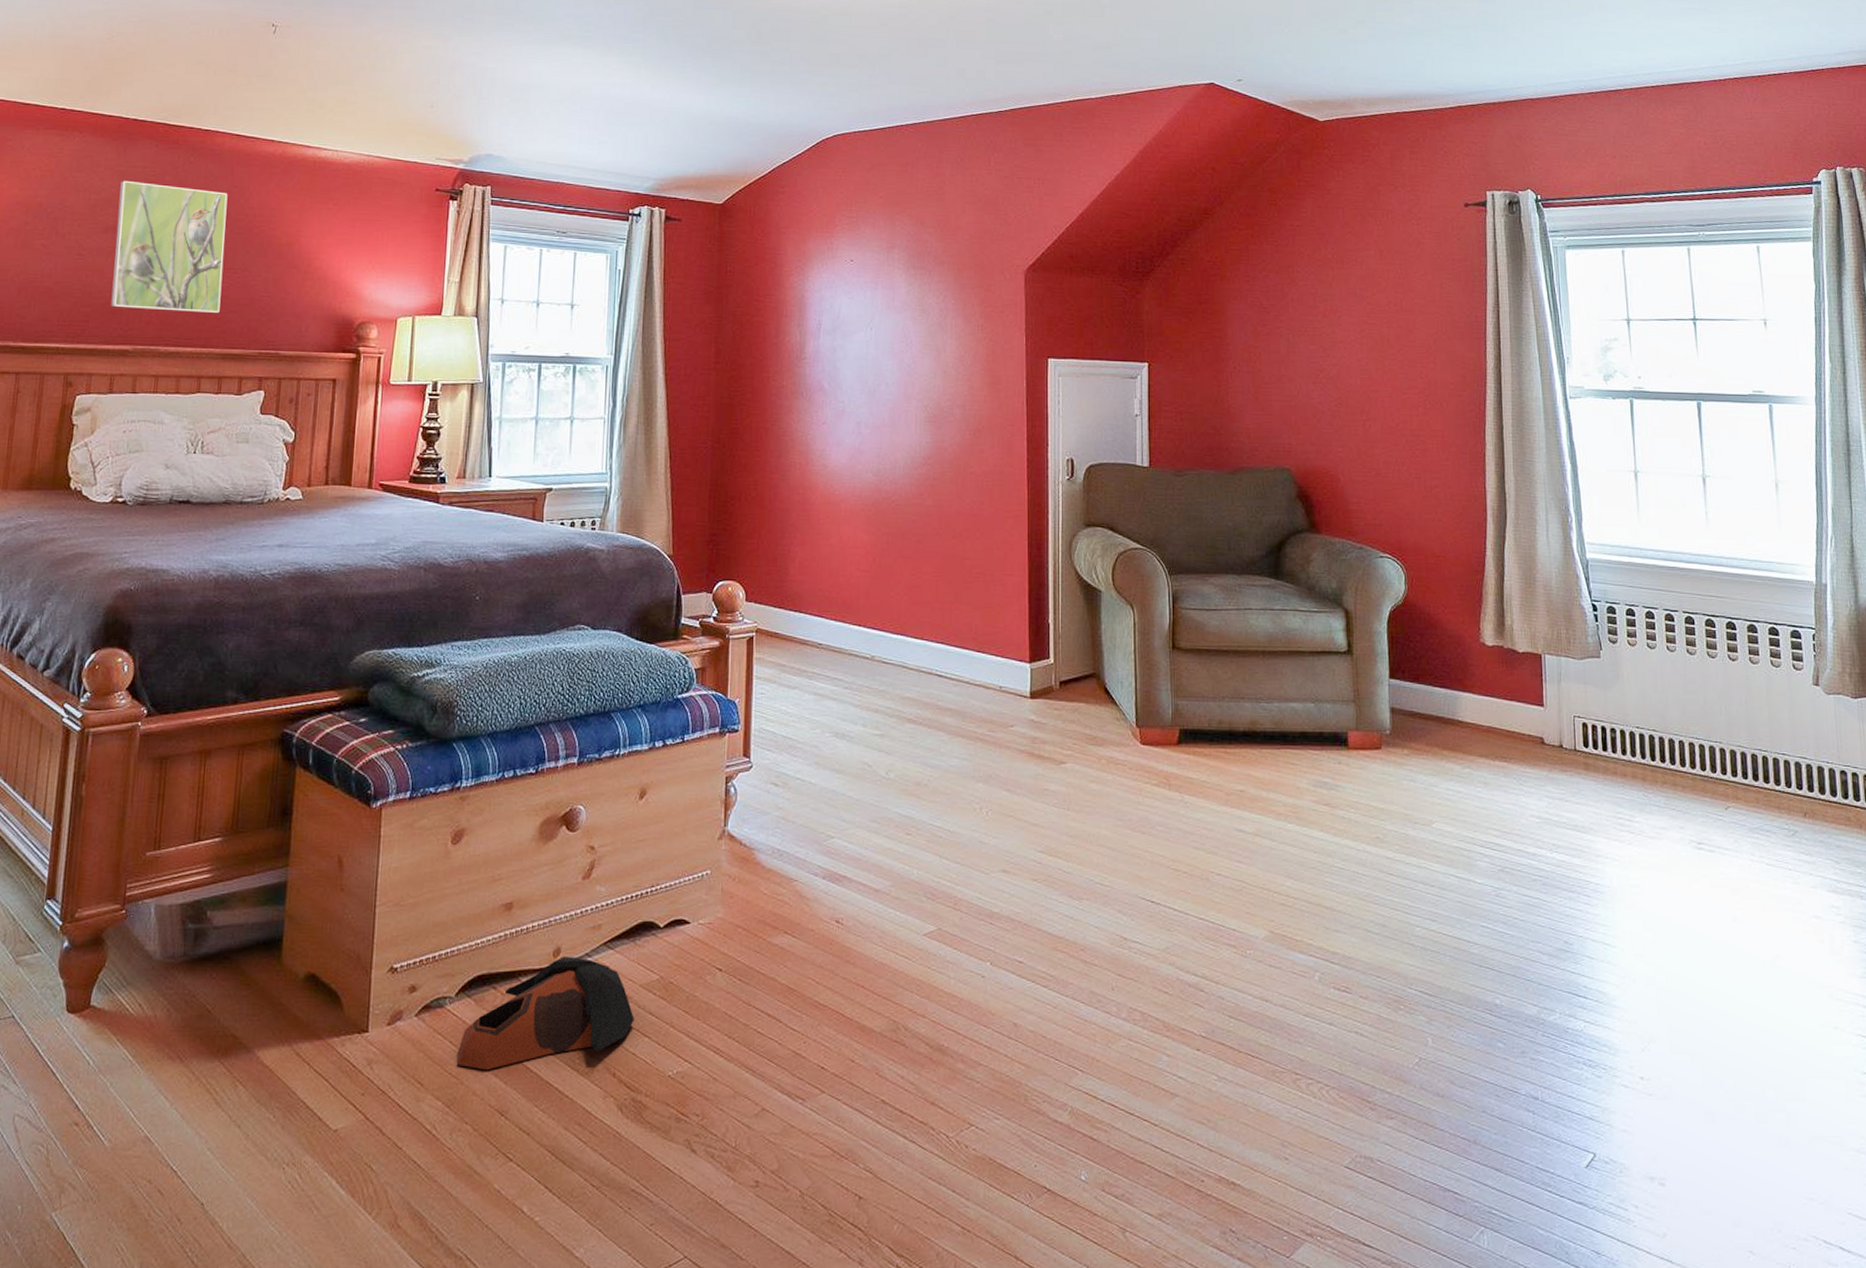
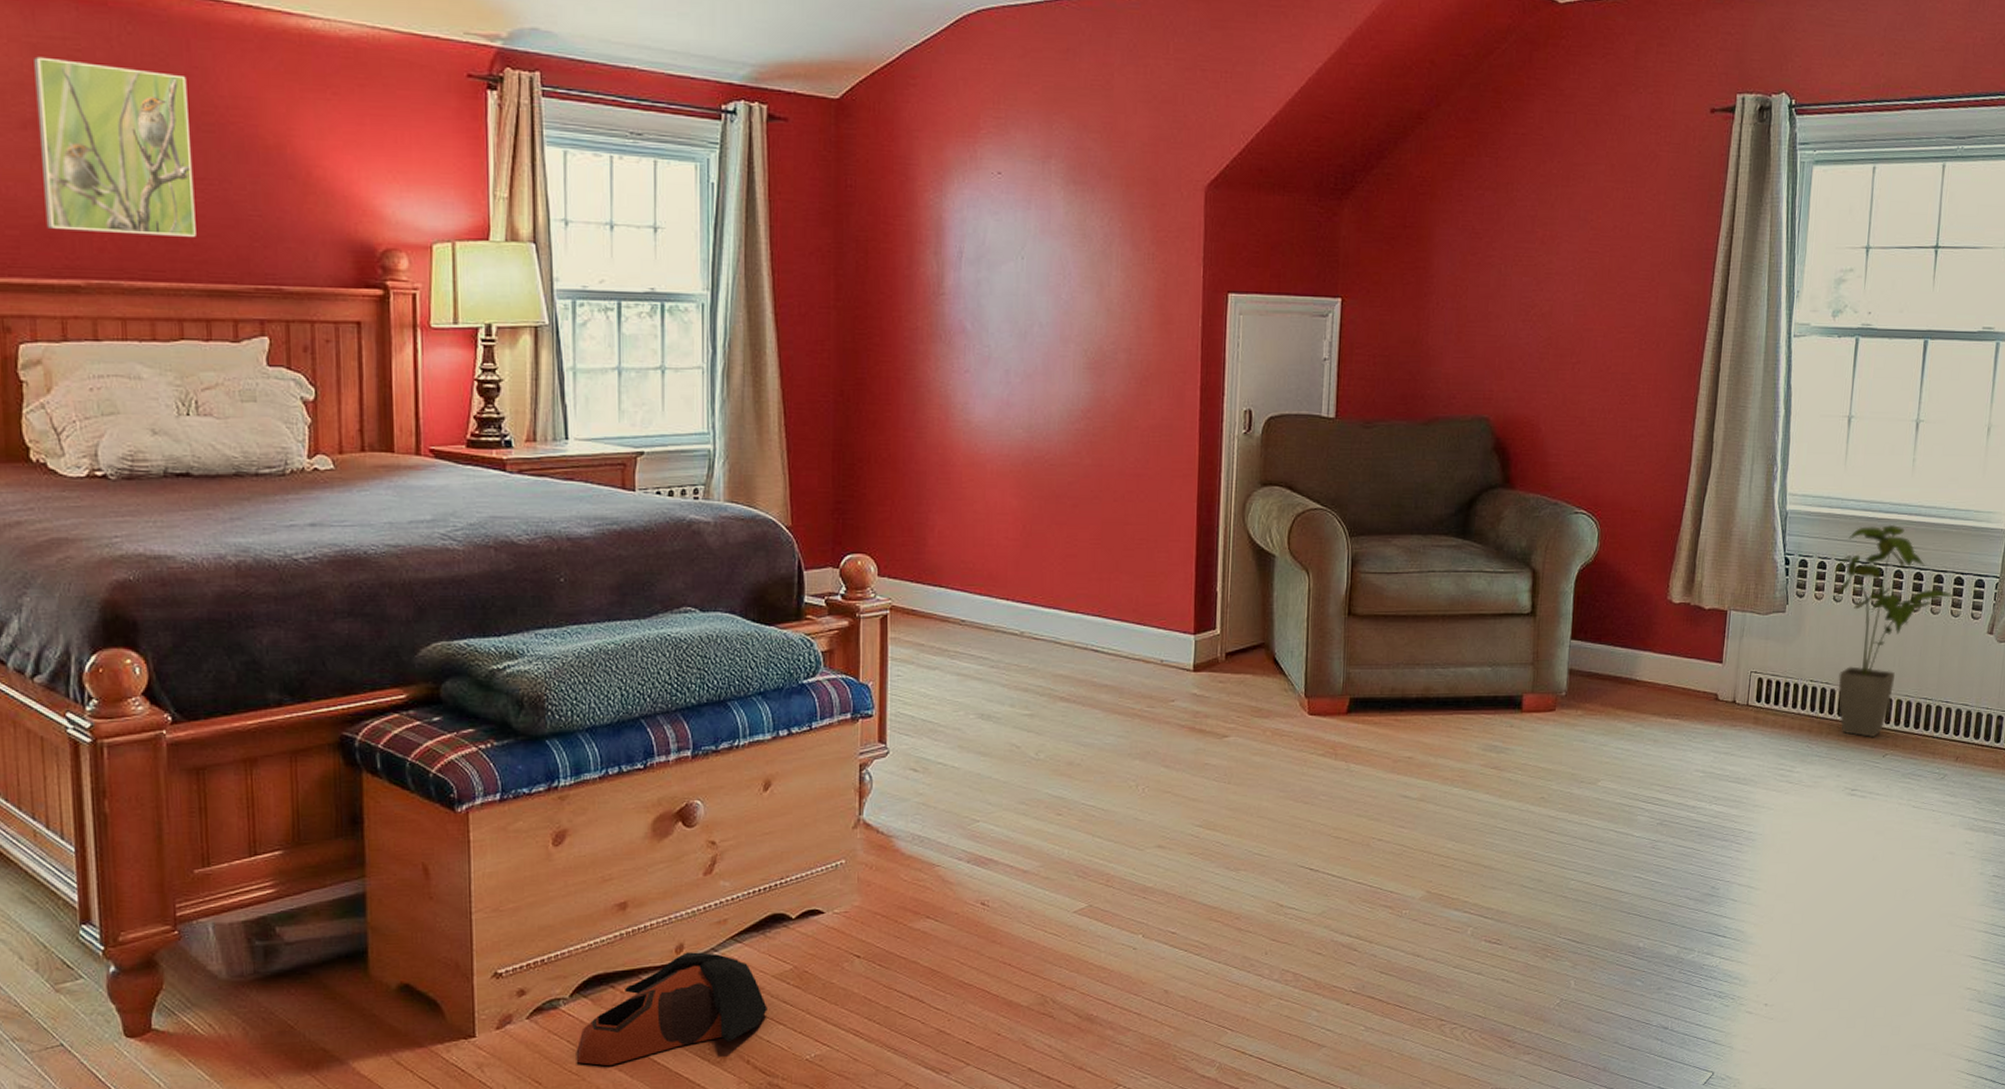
house plant: none [1644,574,1780,788] -> present [1834,524,1962,737]

